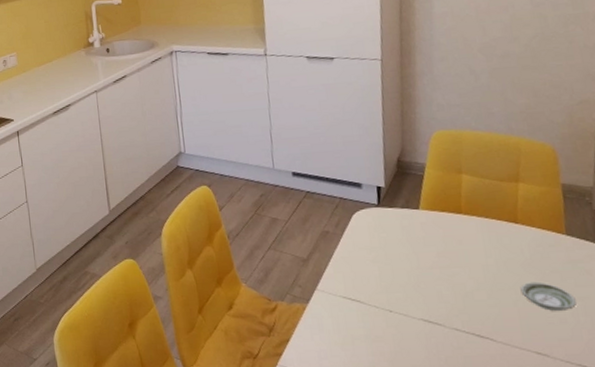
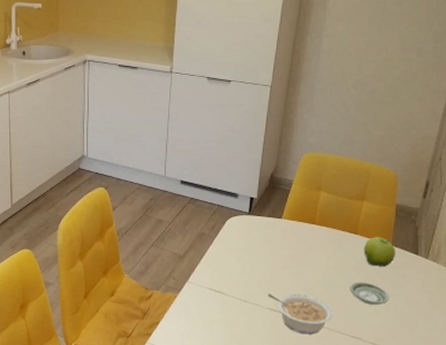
legume: none [417,300,506,351] -> present [268,293,333,334]
fruit: none [529,225,574,262] -> present [364,237,395,266]

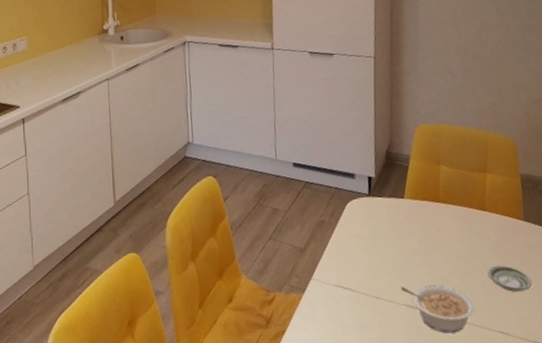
fruit: present [364,237,395,266] -> none [495,212,530,246]

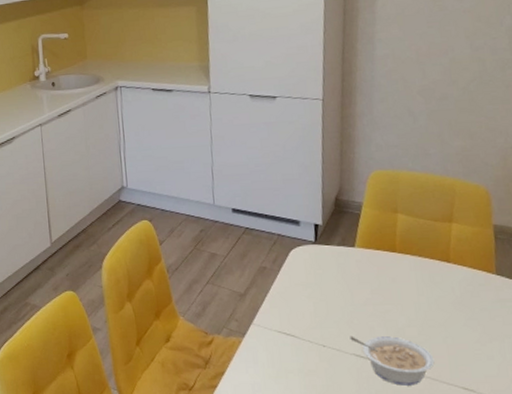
saucer: present [487,265,532,292] -> none [450,319,503,348]

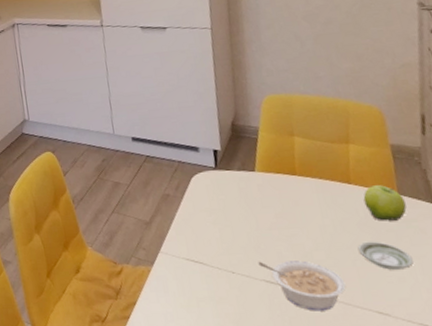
saucer: none [450,319,503,348] -> present [357,241,414,270]
fruit: none [460,265,503,300] -> present [363,185,407,221]

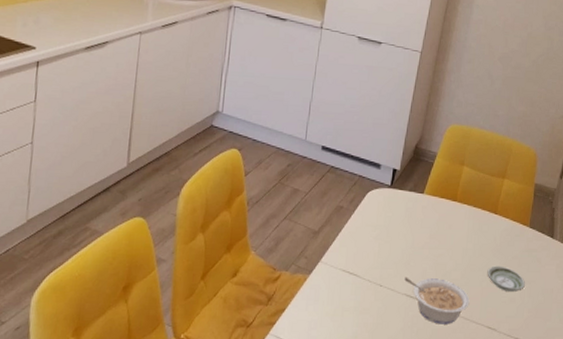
fruit: present [363,185,407,221] -> none [502,218,533,250]

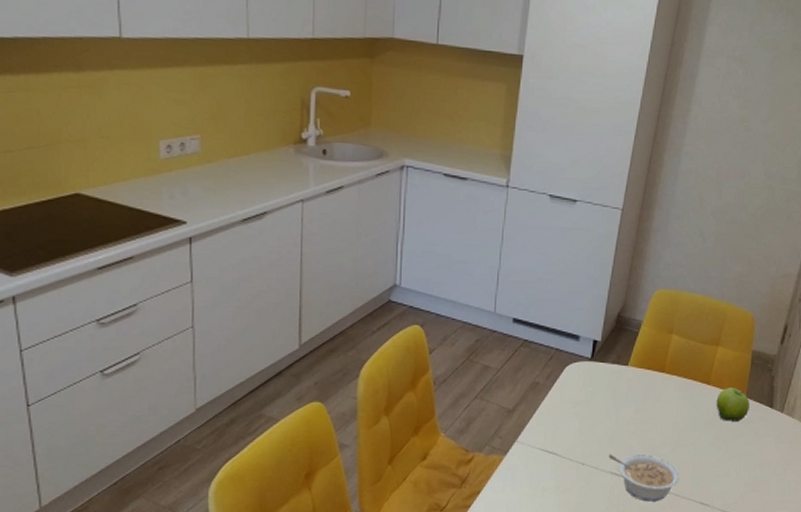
saucer: present [487,265,525,291] -> none [699,439,741,465]
fruit: none [502,218,533,250] -> present [716,388,750,421]

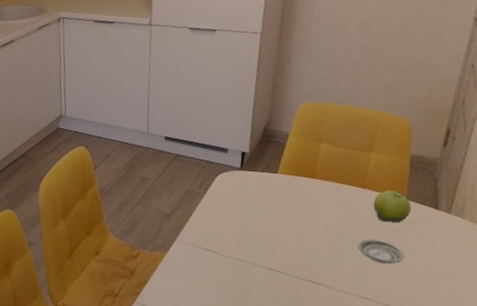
legume: present [609,454,680,502] -> none [264,252,339,295]
saucer: none [699,439,741,465] -> present [357,239,404,263]

